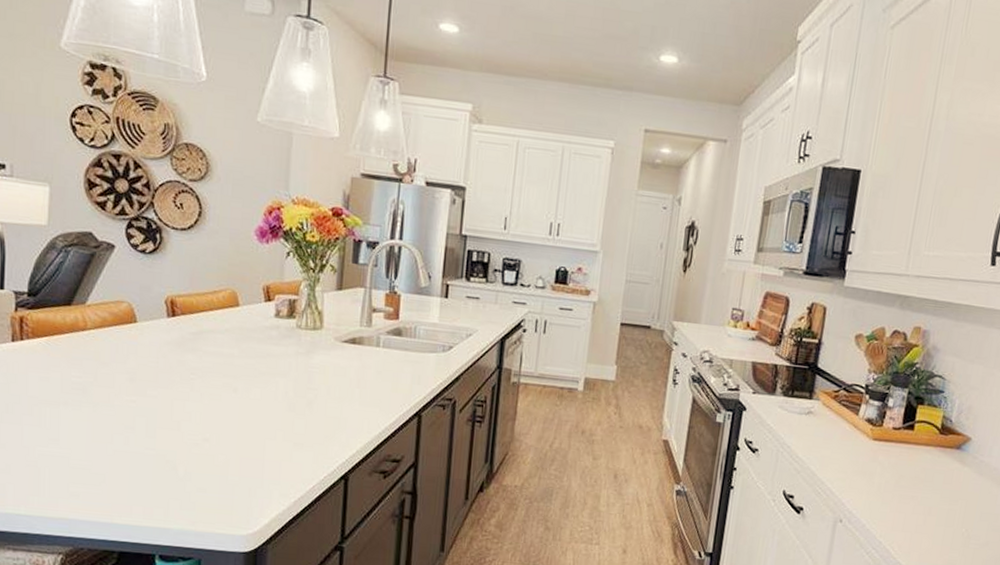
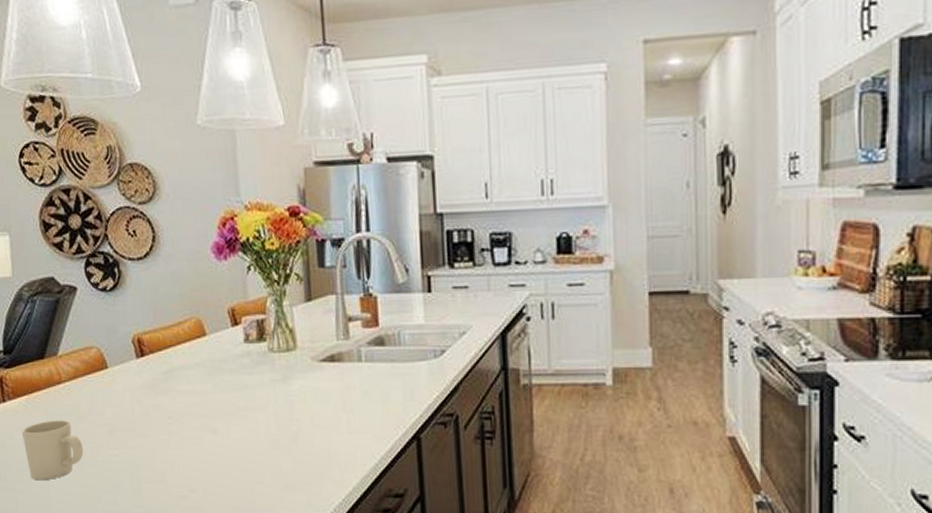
mug: none [36,362,101,417] -> present [21,420,84,481]

